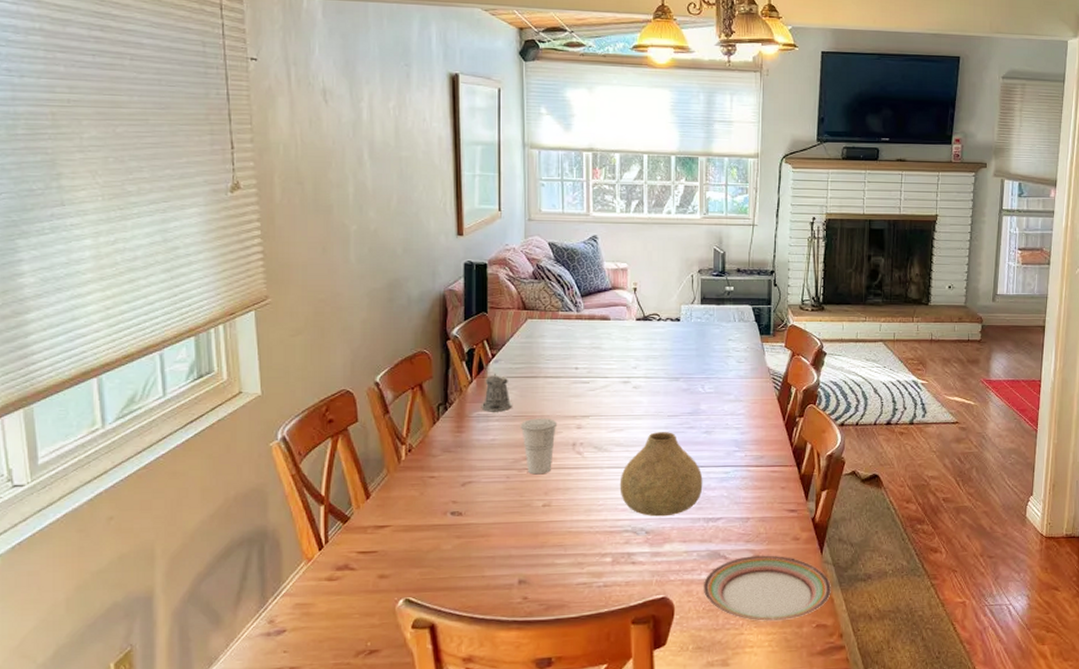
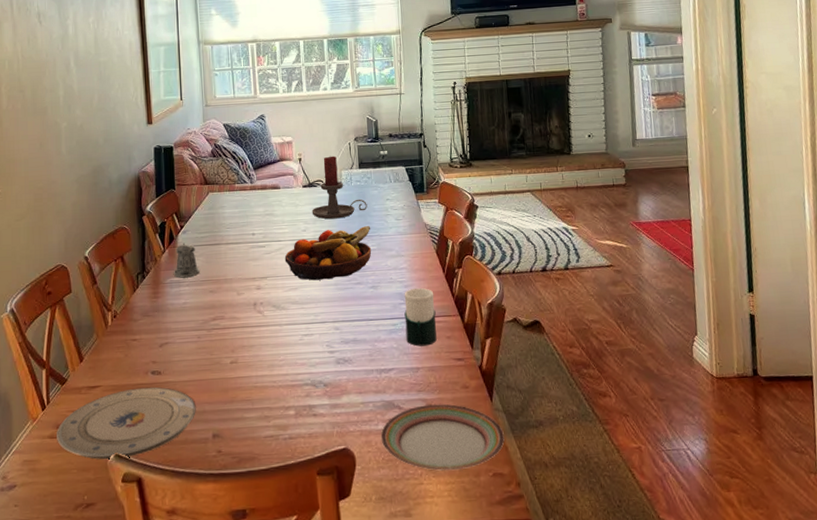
plate: none [336,528,501,605] -> present [57,387,196,460]
cup: present [520,418,558,475] -> none [207,281,240,334]
fruit bowl: none [610,367,709,422] -> present [284,226,372,281]
vase: present [619,432,703,517] -> none [297,288,374,370]
candle holder: none [644,288,707,357] -> present [311,156,367,220]
cup: none [738,435,772,496] -> present [404,287,437,347]

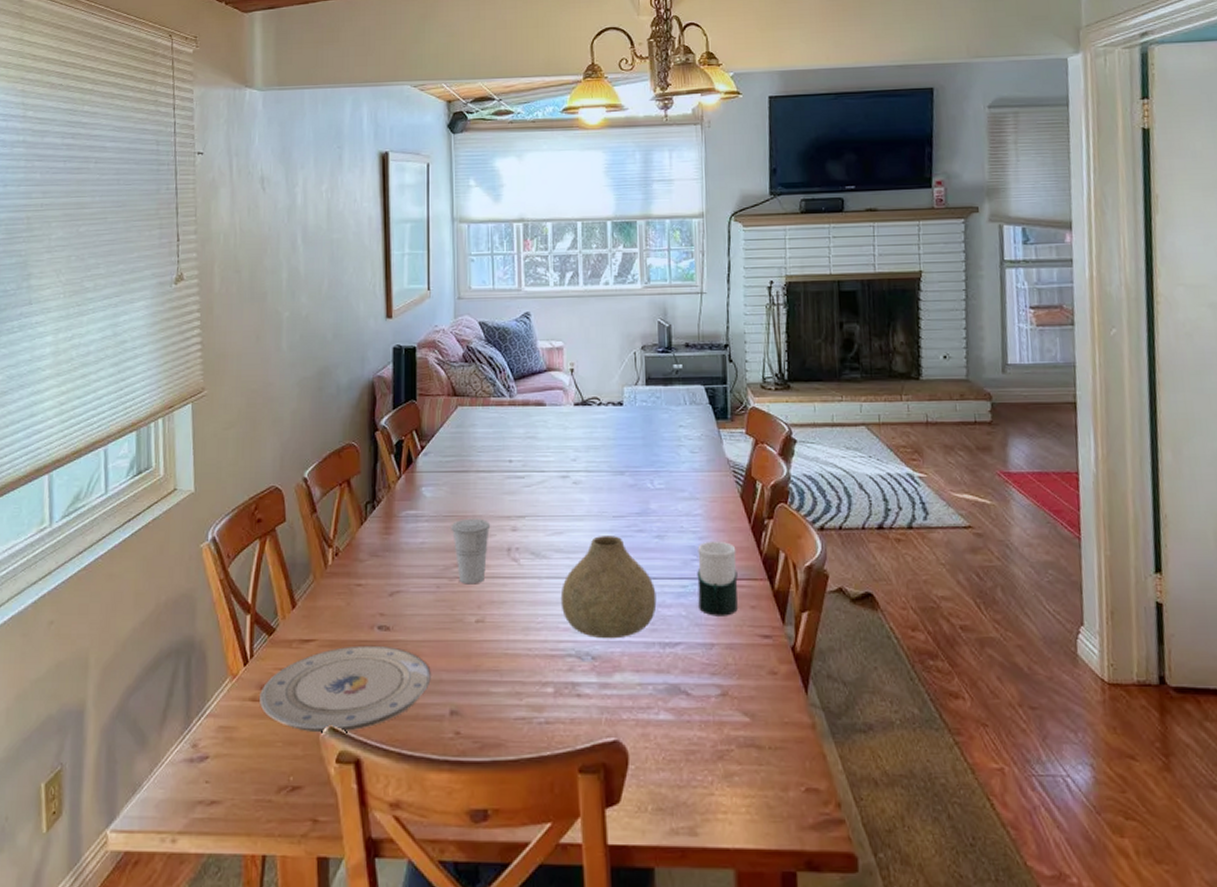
pepper shaker: present [174,243,200,278] -> none [411,467,442,511]
cup: none [207,281,240,334] -> present [451,518,491,585]
fruit bowl: present [284,226,372,281] -> none [548,458,659,524]
vase: none [297,288,374,370] -> present [560,536,657,639]
candle holder: present [311,156,367,220] -> none [584,367,655,448]
plate: present [380,403,505,471] -> none [661,691,822,779]

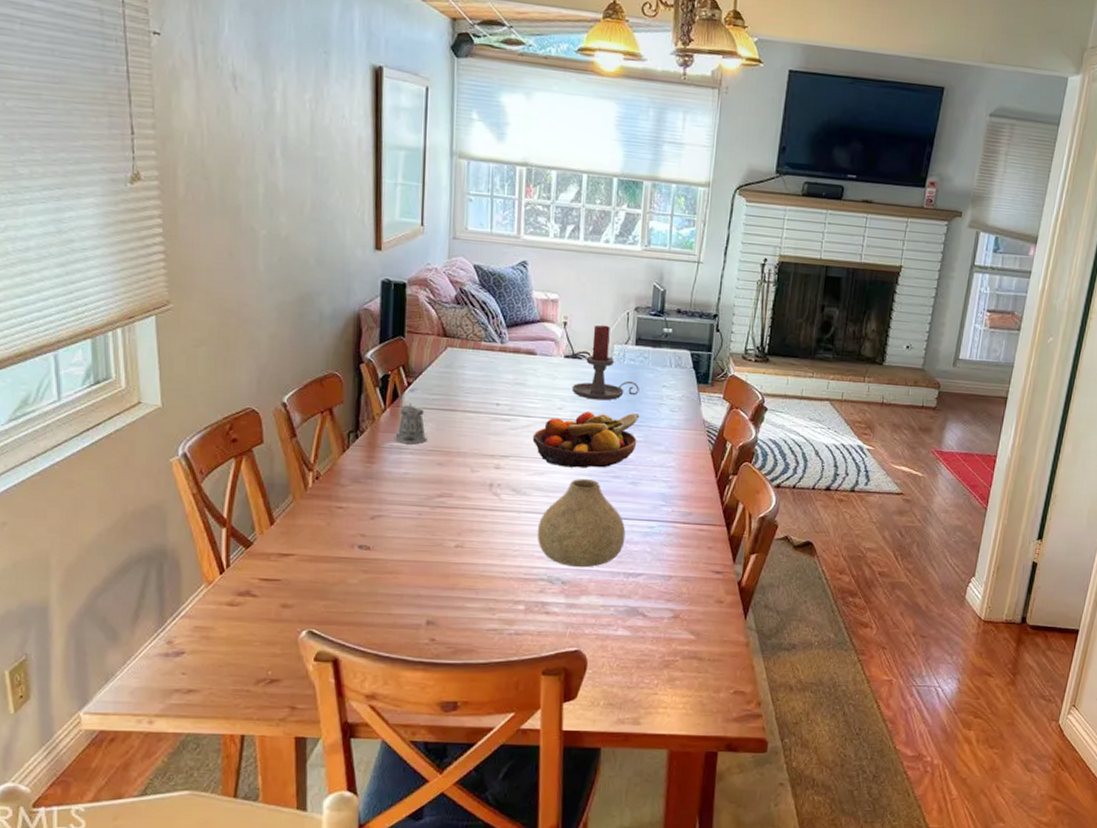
plate: present [260,645,431,733] -> none [237,561,409,636]
pepper shaker: none [411,467,442,511] -> present [395,403,427,445]
cup: present [451,518,491,585] -> none [435,454,475,514]
fruit bowl: none [548,458,659,524] -> present [532,411,640,468]
candle holder: none [584,367,655,448] -> present [572,324,639,401]
cup: present [697,540,738,616] -> none [662,490,701,554]

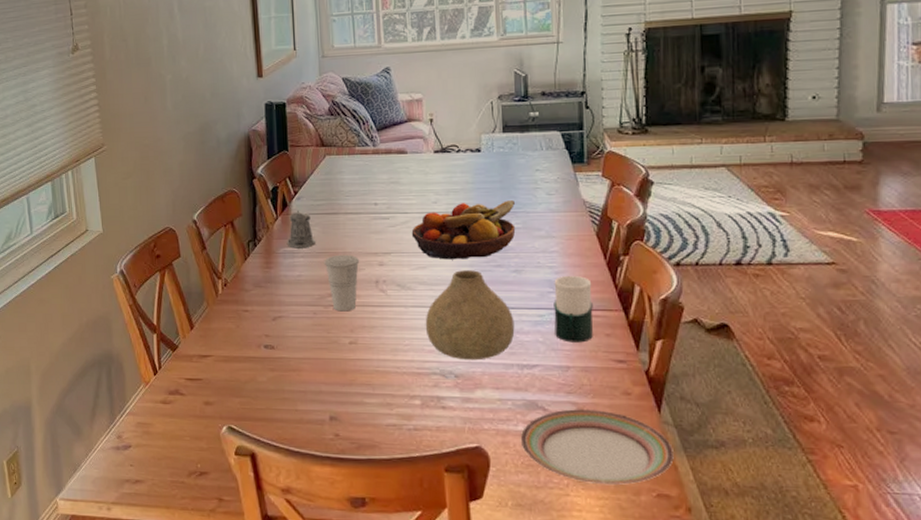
cup: none [435,454,475,514] -> present [324,254,360,312]
candle holder: present [572,324,639,401] -> none [444,116,512,191]
plate: none [618,614,753,683] -> present [520,408,674,485]
cup: none [662,490,701,554] -> present [553,275,594,343]

